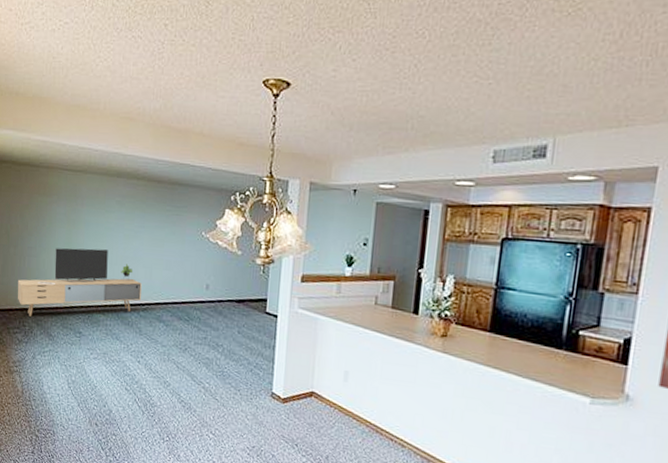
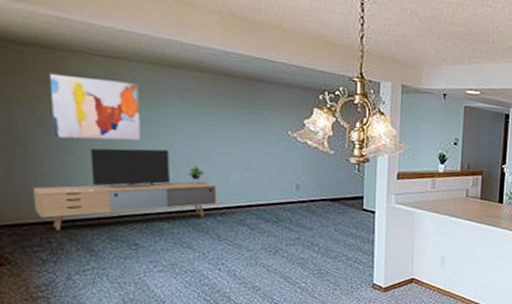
wall art: none [34,186,91,241] -> present [50,73,140,141]

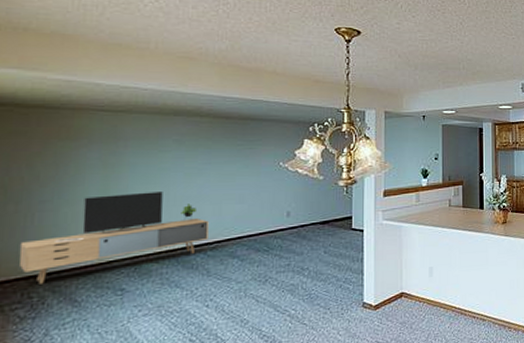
wall art: present [50,73,140,141] -> none [49,130,138,191]

